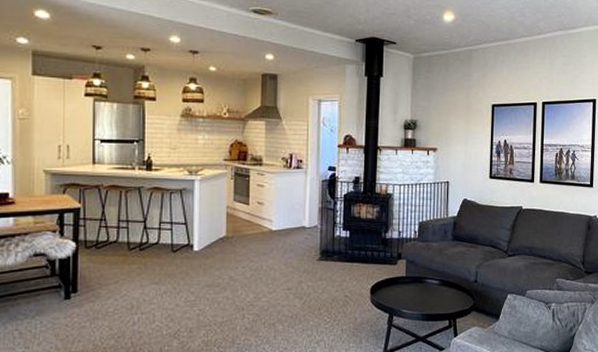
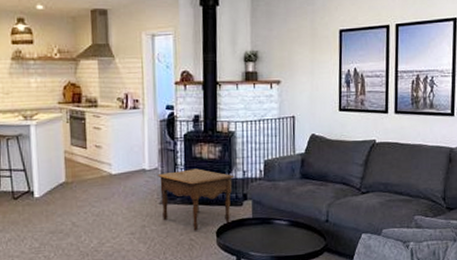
side table: none [316,228,391,288] -> present [157,169,235,231]

